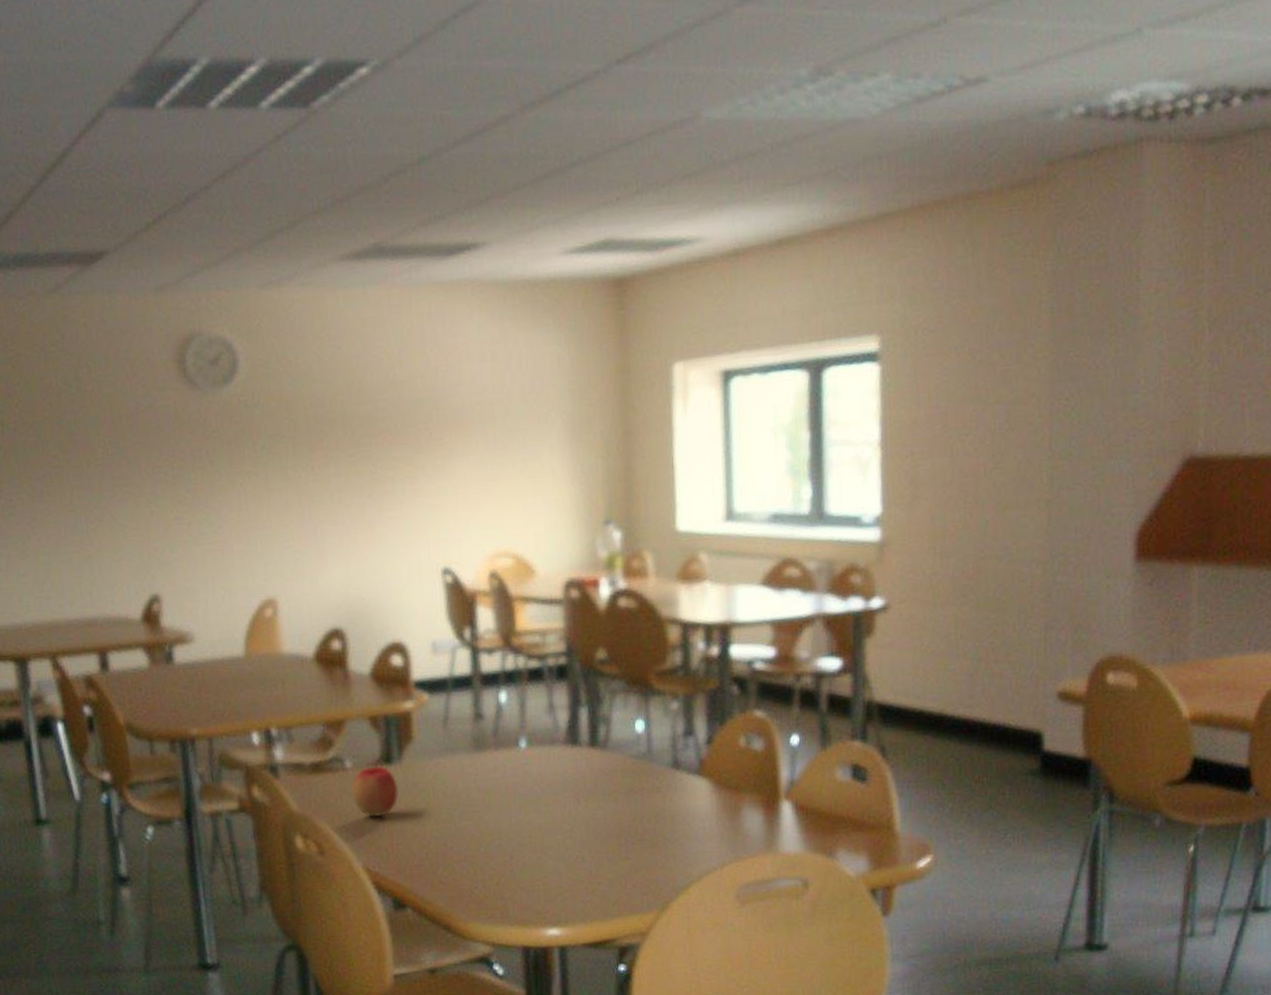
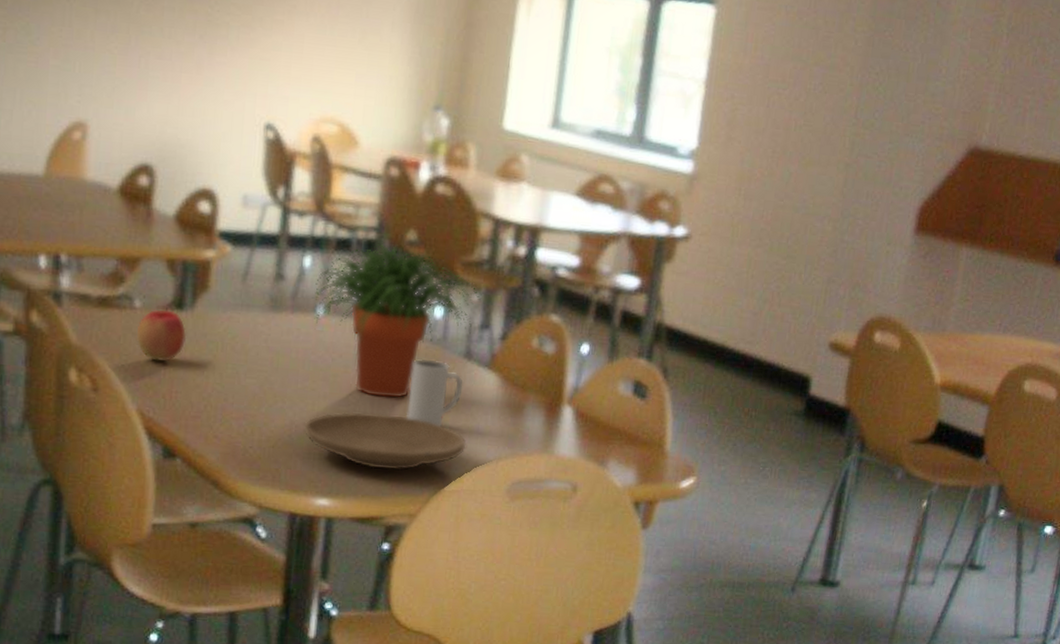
potted plant: none [512,667,680,821] -> present [312,244,480,399]
plate: none [524,836,688,892] -> present [303,412,467,471]
mug: none [621,774,676,841] -> present [405,358,463,427]

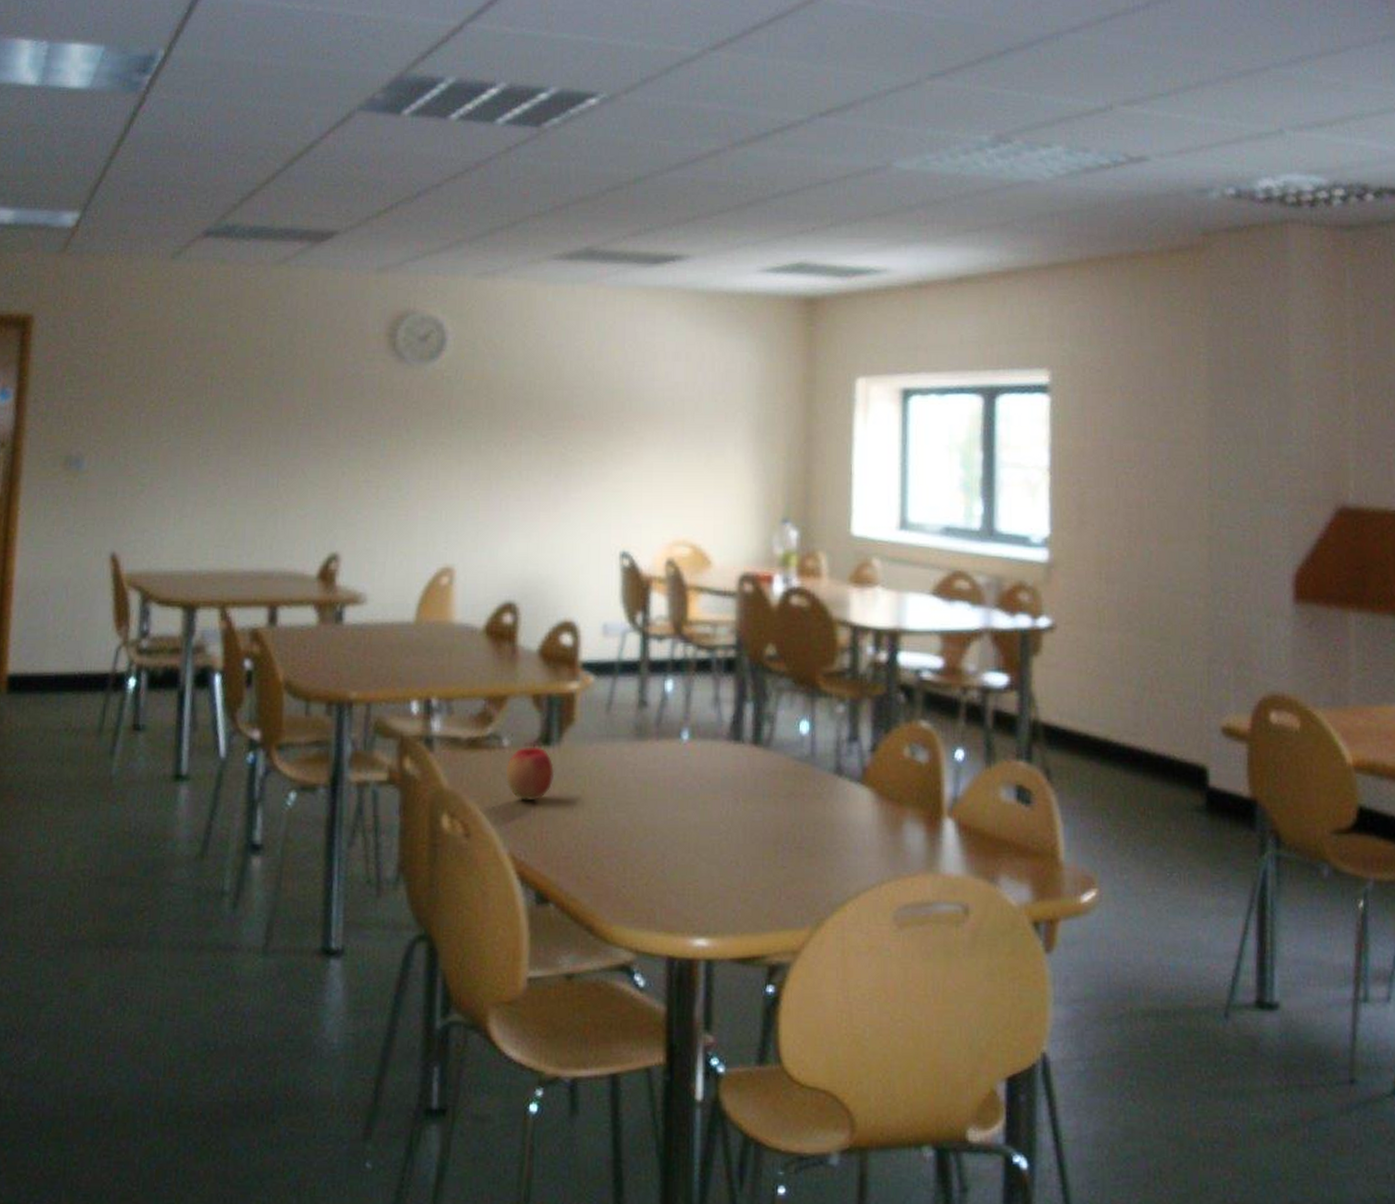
plate: present [303,412,467,471] -> none [676,841,846,902]
potted plant: present [312,244,480,399] -> none [676,662,846,824]
mug: present [405,358,463,427] -> none [779,778,836,851]

